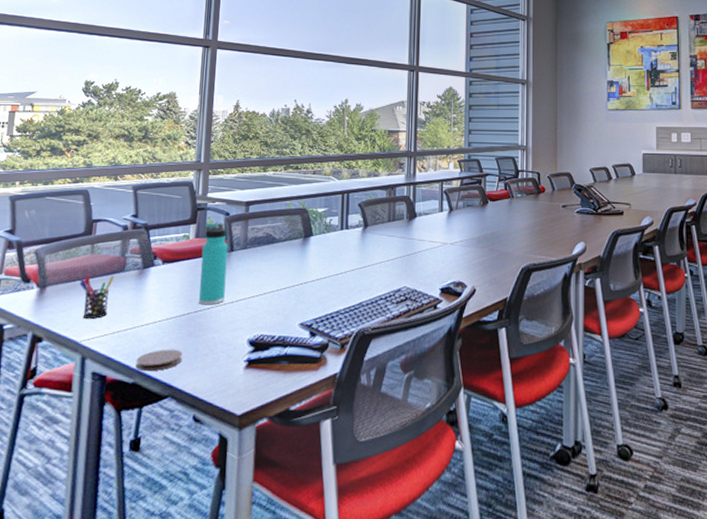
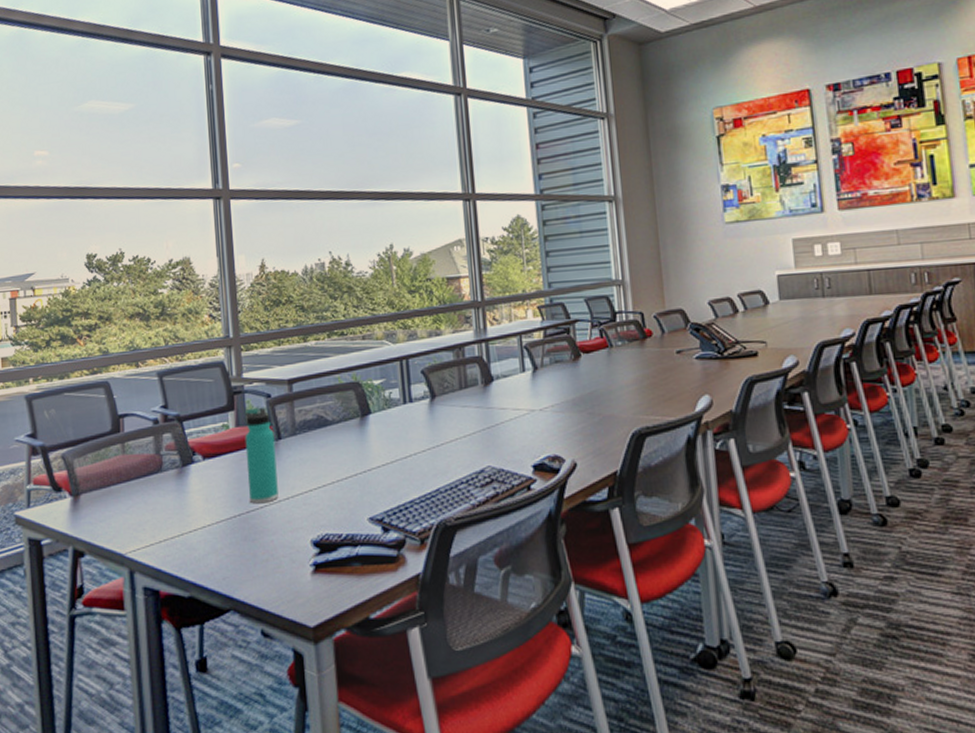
pen holder: present [80,275,115,320] -> none [115,476,152,529]
coaster: present [135,349,182,372] -> none [189,556,240,583]

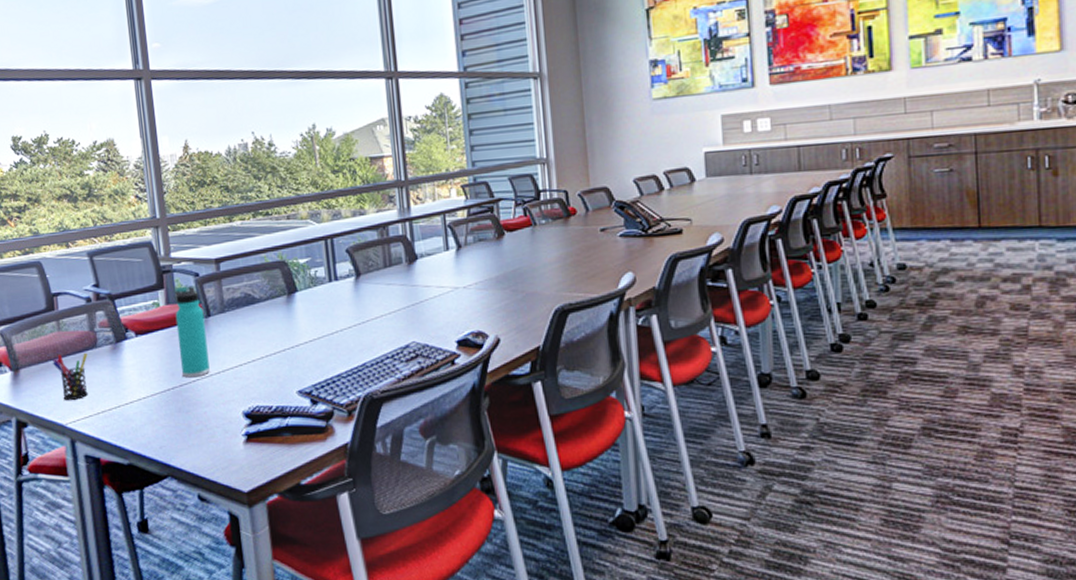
pen holder: none [115,476,152,529] -> present [52,352,88,401]

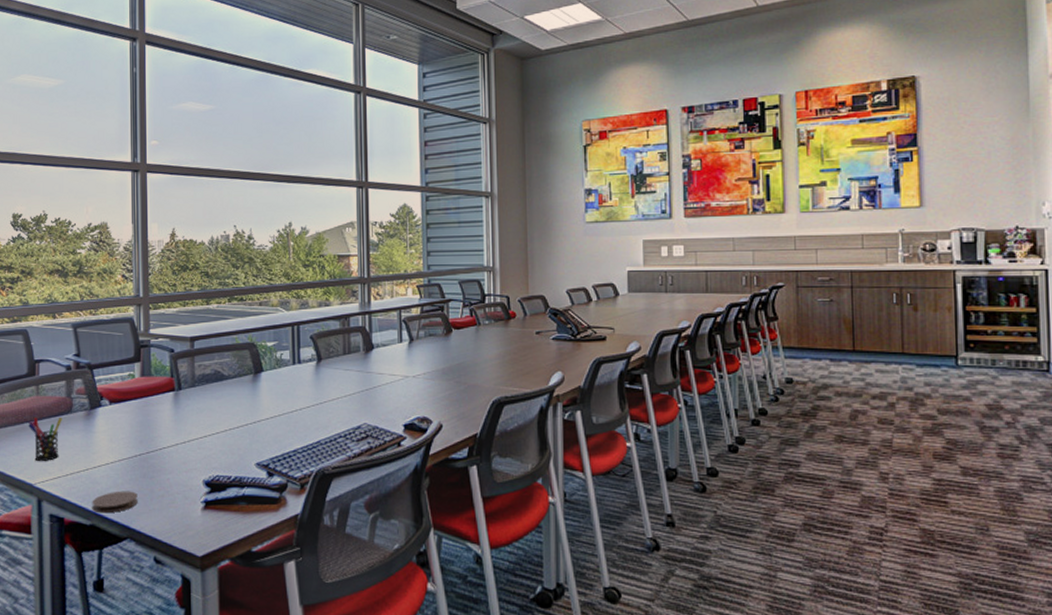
coaster: none [127,427,175,452] -> present [92,491,138,514]
thermos bottle: present [174,285,210,378] -> none [148,360,176,446]

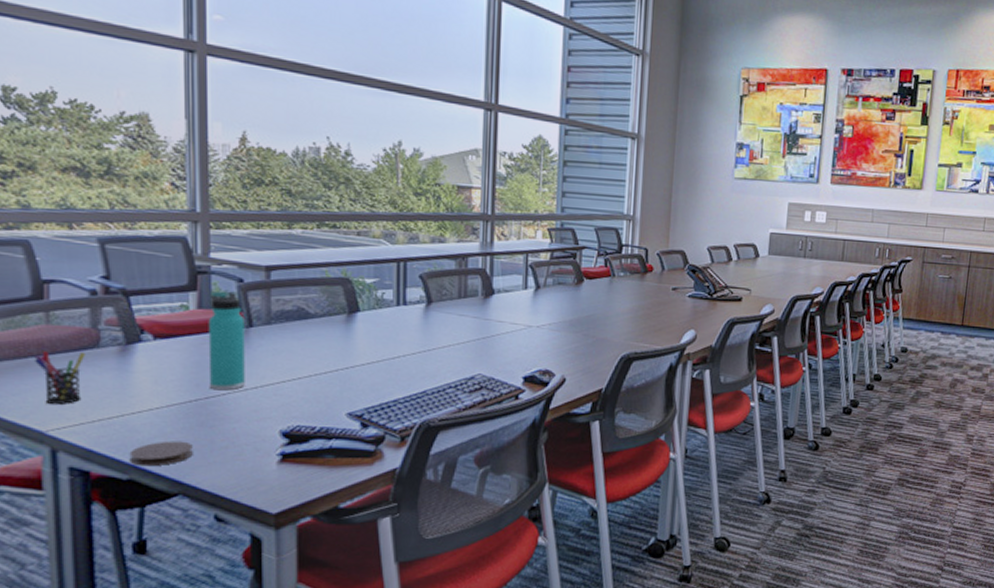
thermos bottle: none [148,360,176,446] -> present [208,290,245,391]

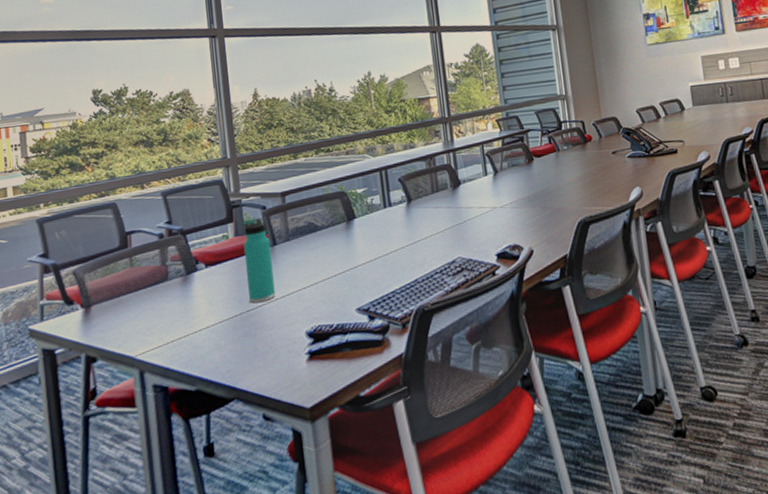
pen holder: present [34,351,85,405] -> none [124,285,159,334]
coaster: present [129,441,193,467] -> none [195,351,242,378]

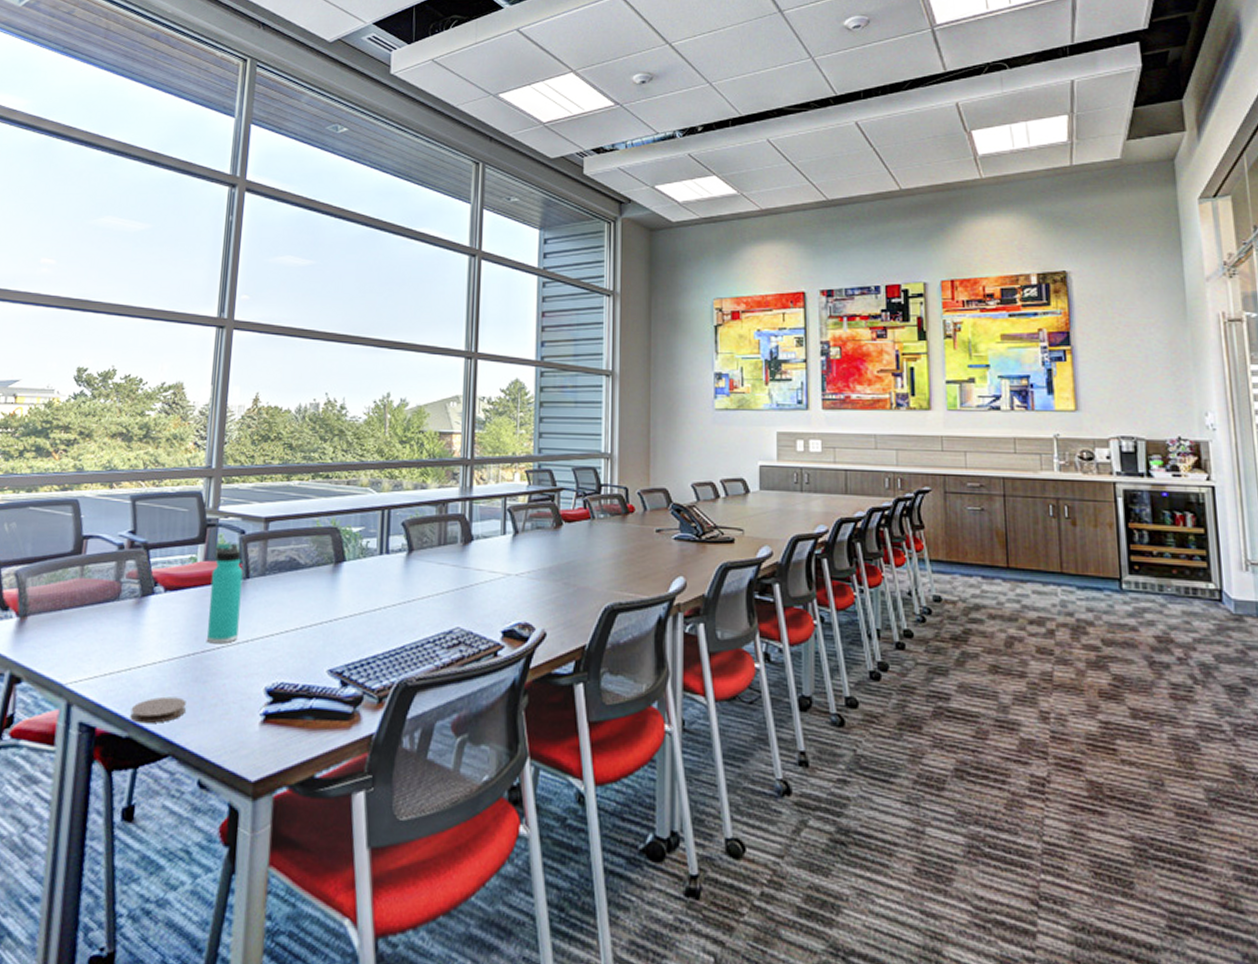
coaster: none [195,351,242,378] -> present [130,696,186,724]

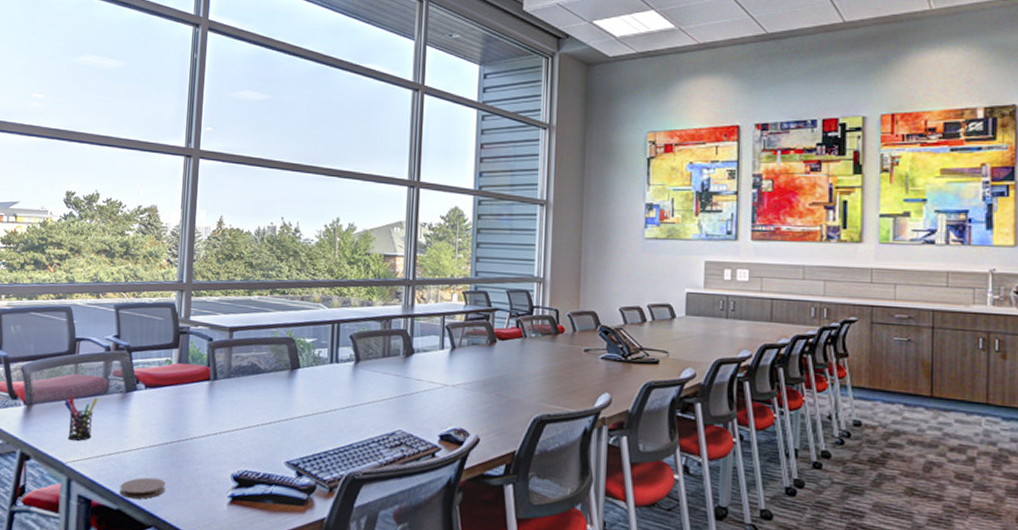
pen holder: none [66,604,107,658] -> present [64,396,98,441]
thermos bottle: present [206,542,243,644] -> none [181,348,211,436]

